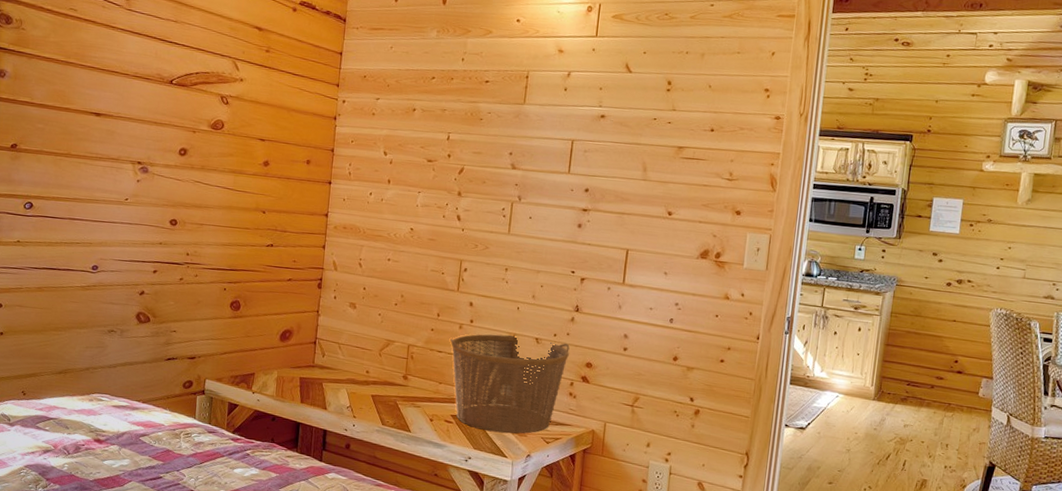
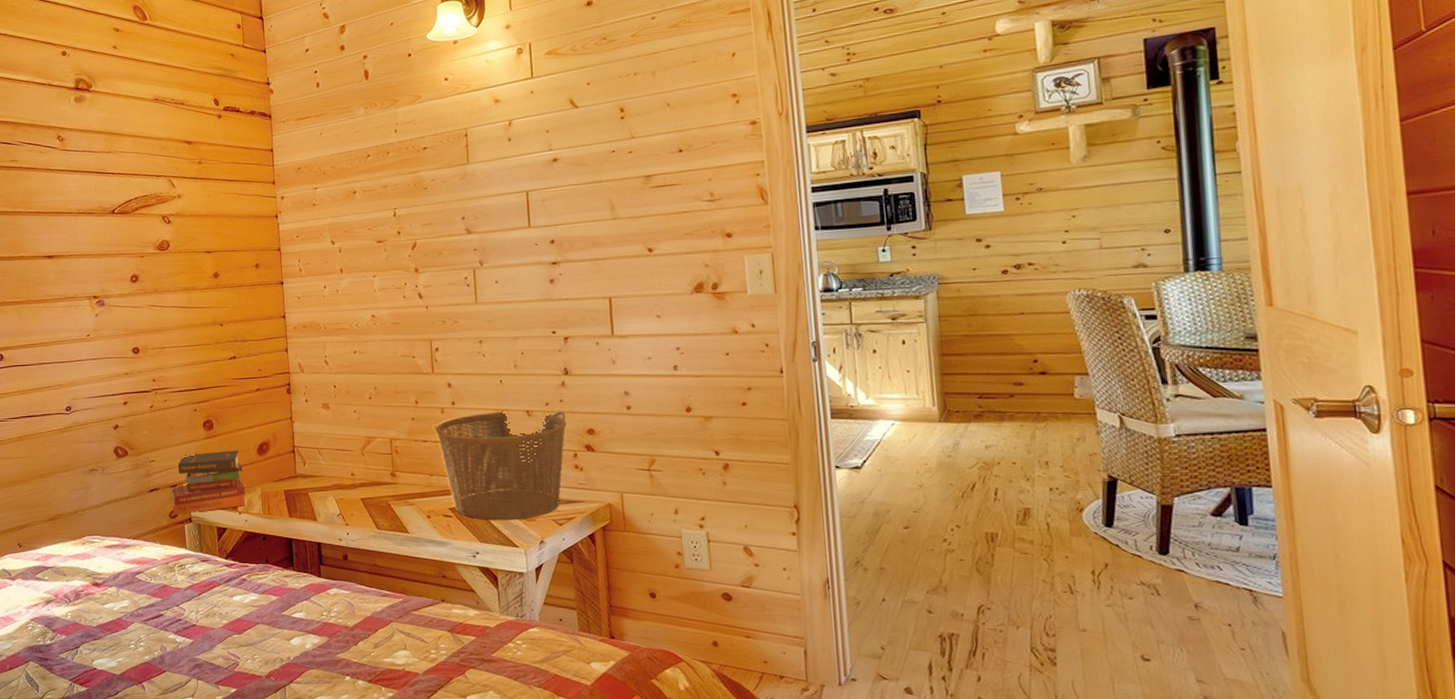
books: none [187,330,263,387] -> present [170,450,246,515]

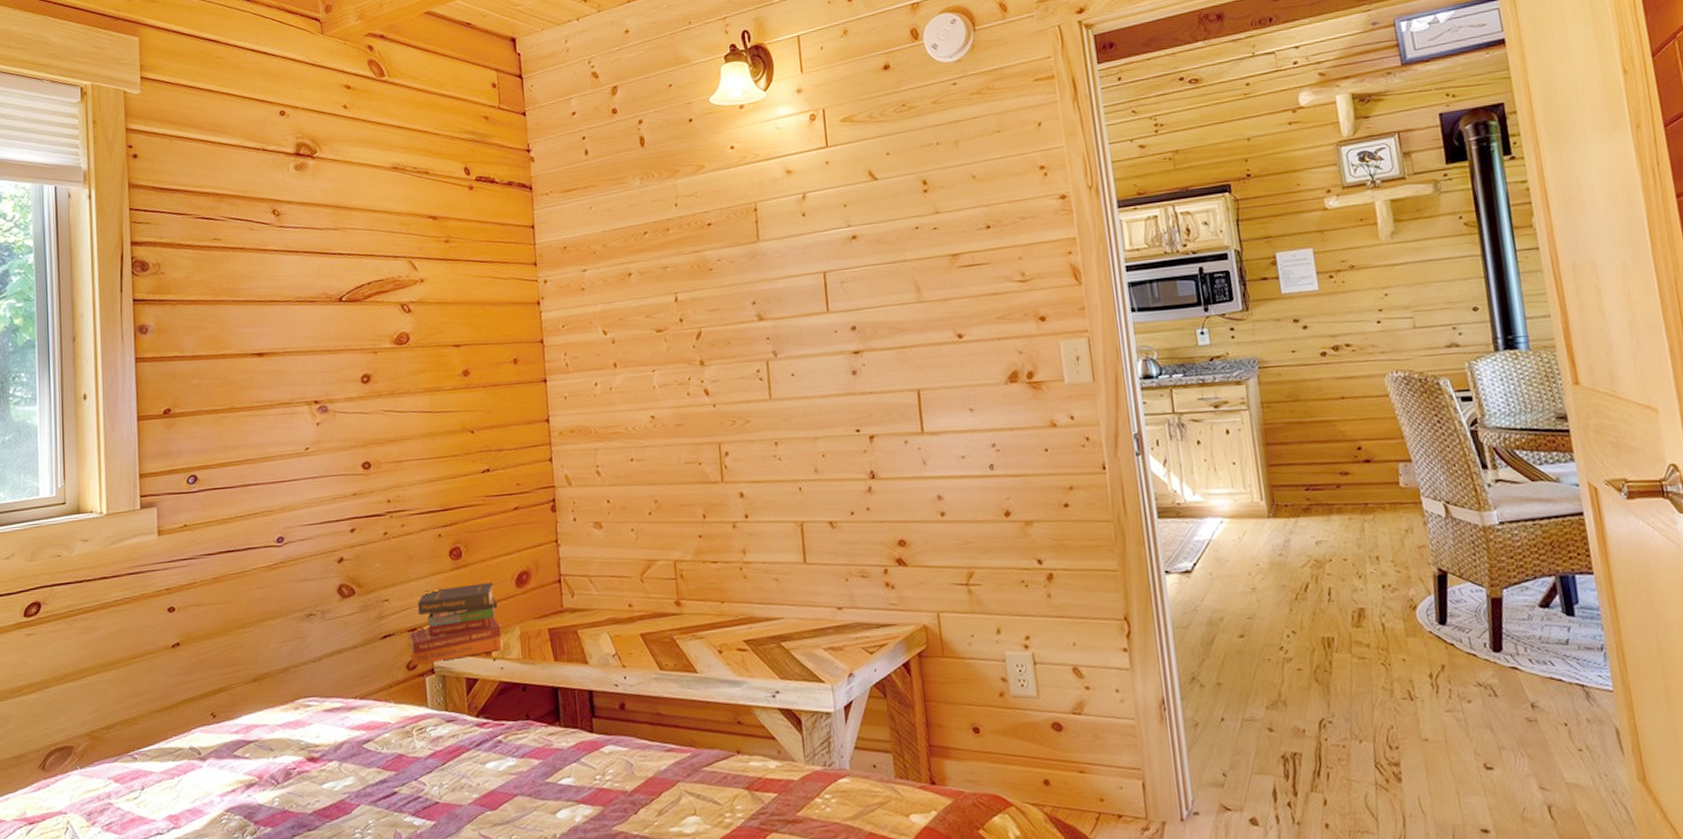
basket: present [434,411,566,521] -> none [724,521,875,653]

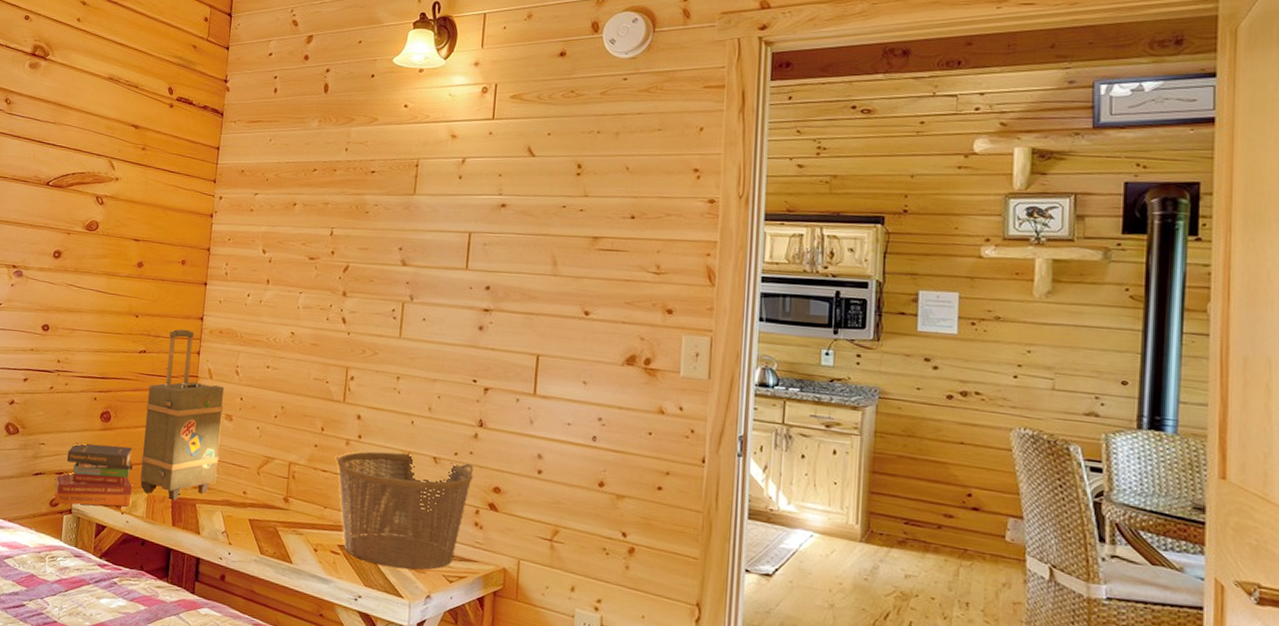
suitcase: none [500,435,596,633] -> present [139,329,224,501]
basket: none [724,521,875,653] -> present [336,451,474,570]

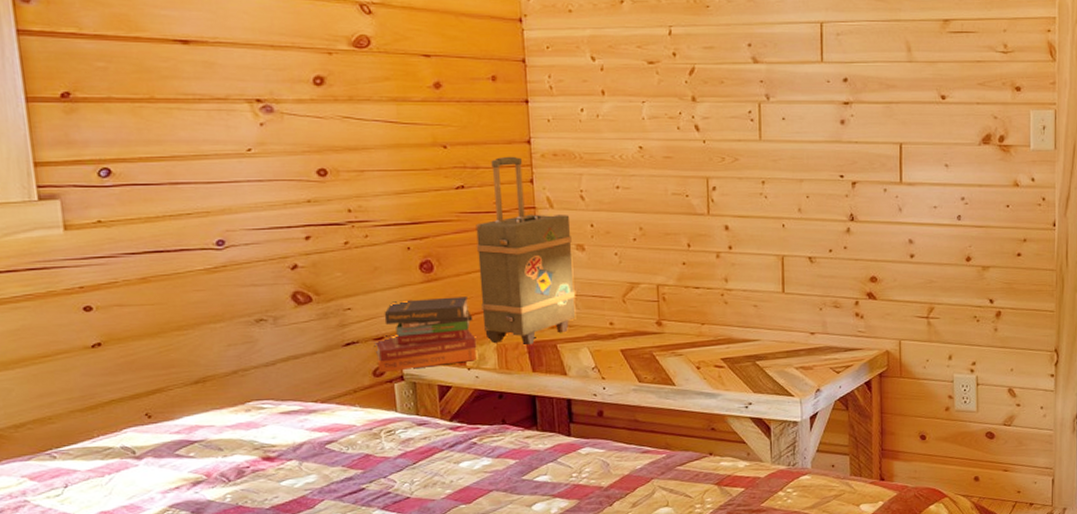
basket: present [336,451,474,570] -> none [707,258,849,370]

